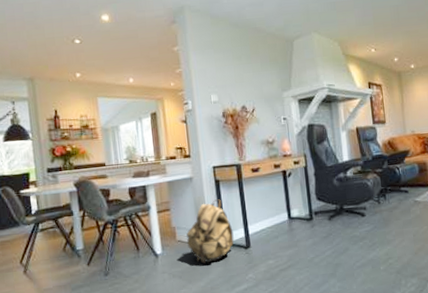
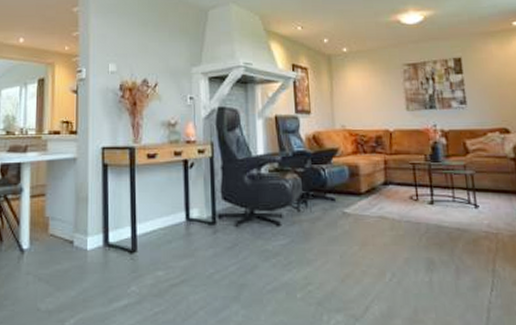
backpack: present [186,199,234,264] -> none [61,187,118,267]

